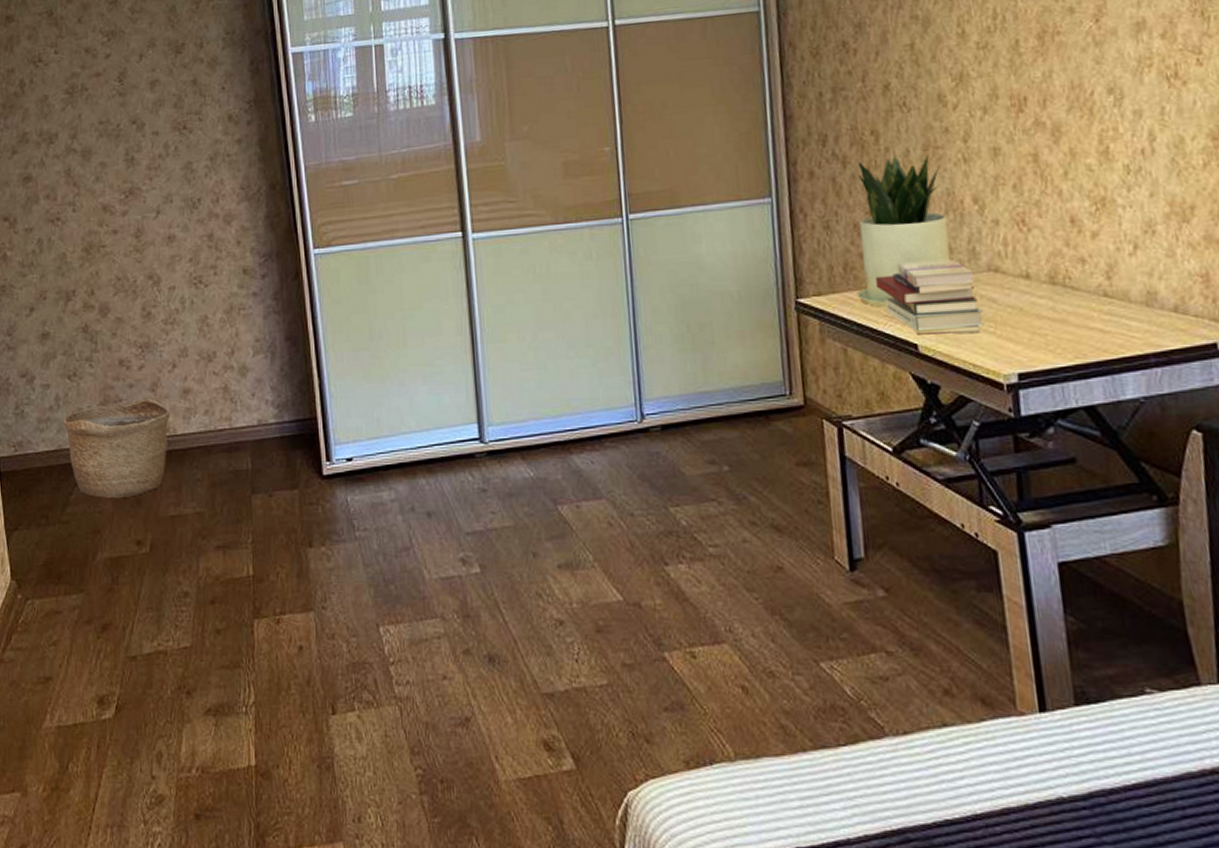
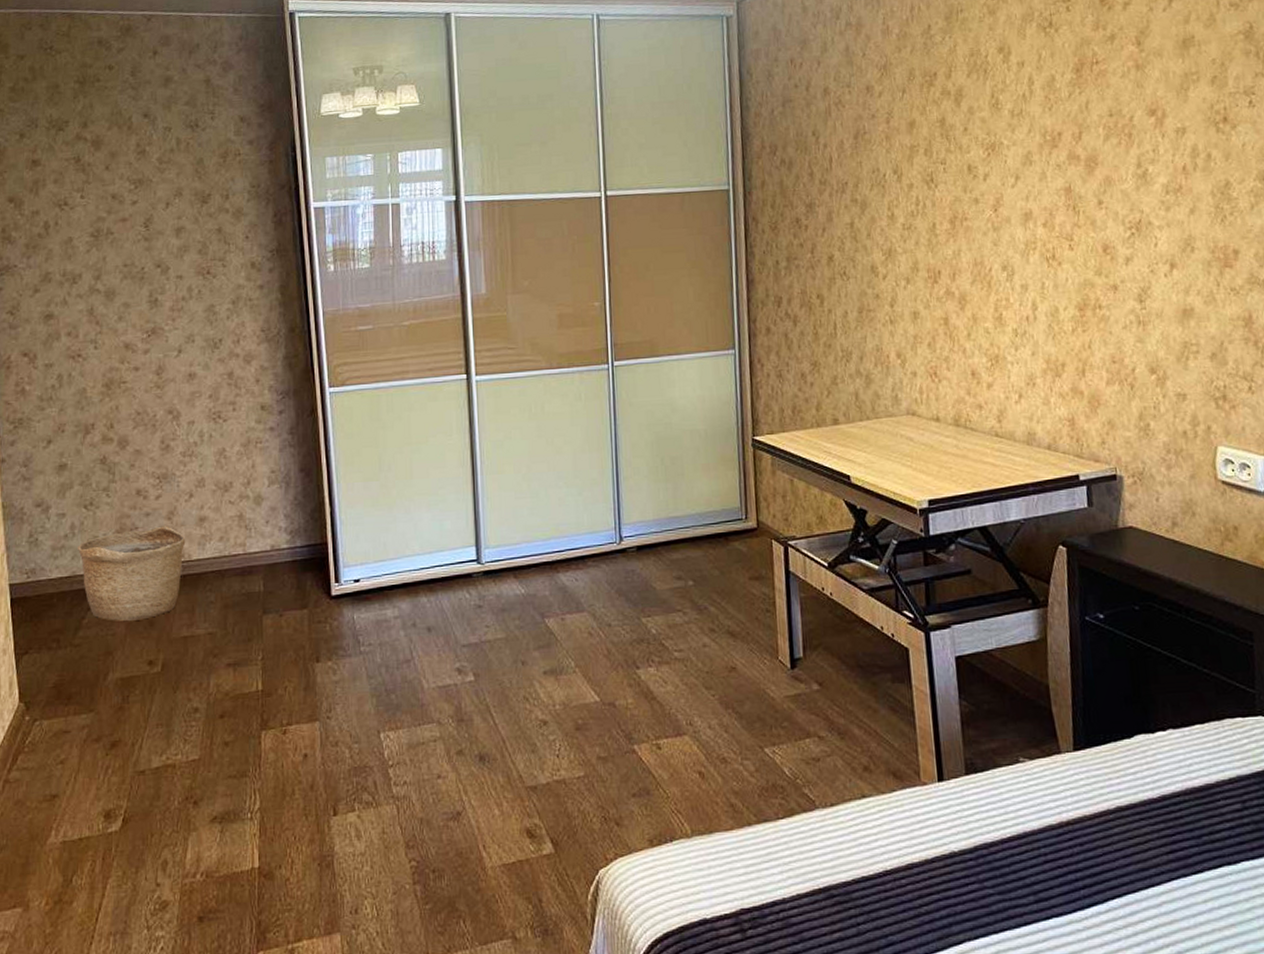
planter: present [857,155,951,309] -> none [803,316,878,445]
books: present [875,260,984,335] -> none [817,405,903,468]

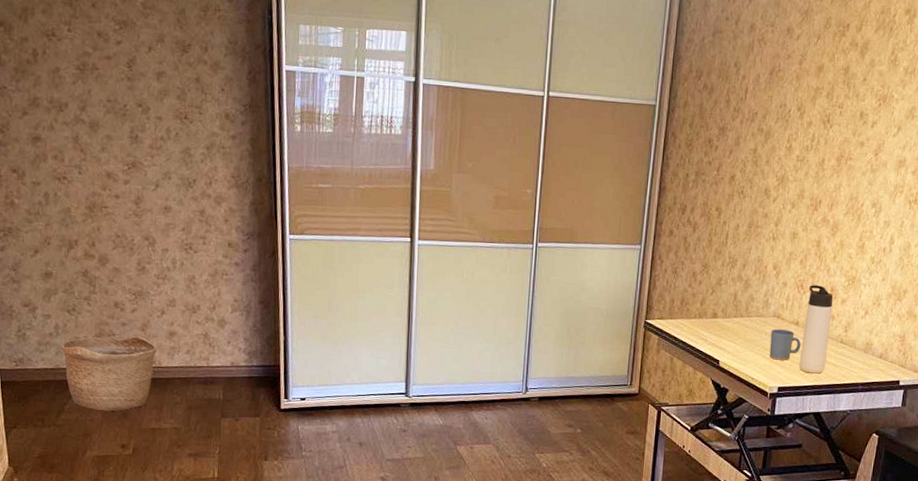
mug: none [907,428,948,467] -> present [769,329,802,361]
thermos bottle: none [945,370,983,479] -> present [799,285,834,374]

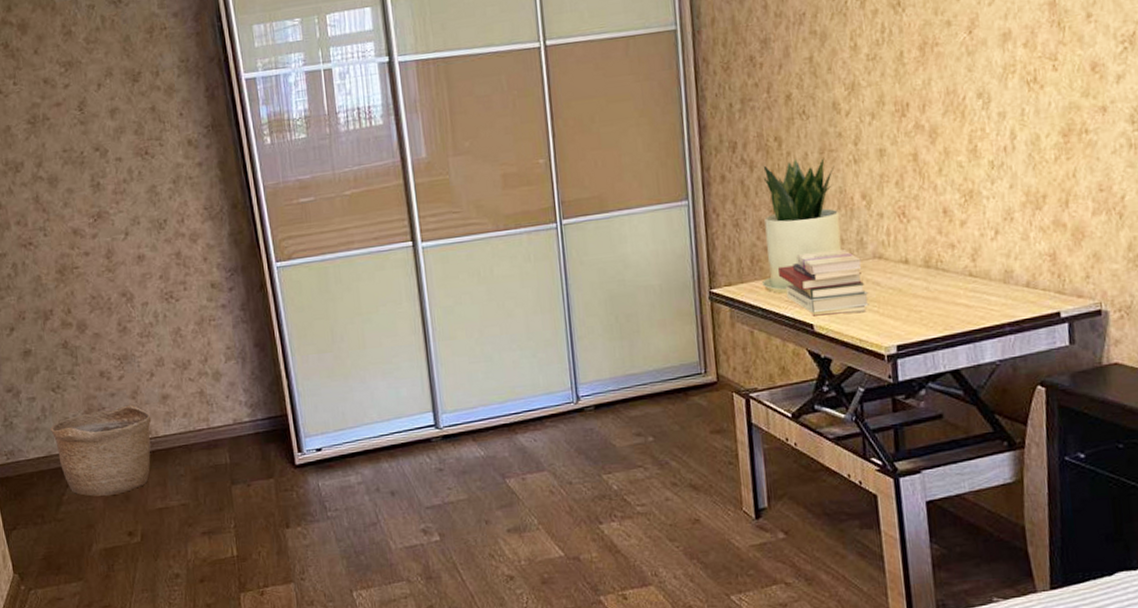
planter: none [687,228,758,334] -> present [762,158,842,295]
books: none [699,304,764,357] -> present [778,249,869,316]
mug: present [769,329,802,361] -> none [873,271,918,312]
thermos bottle: present [799,285,834,374] -> none [914,208,955,322]

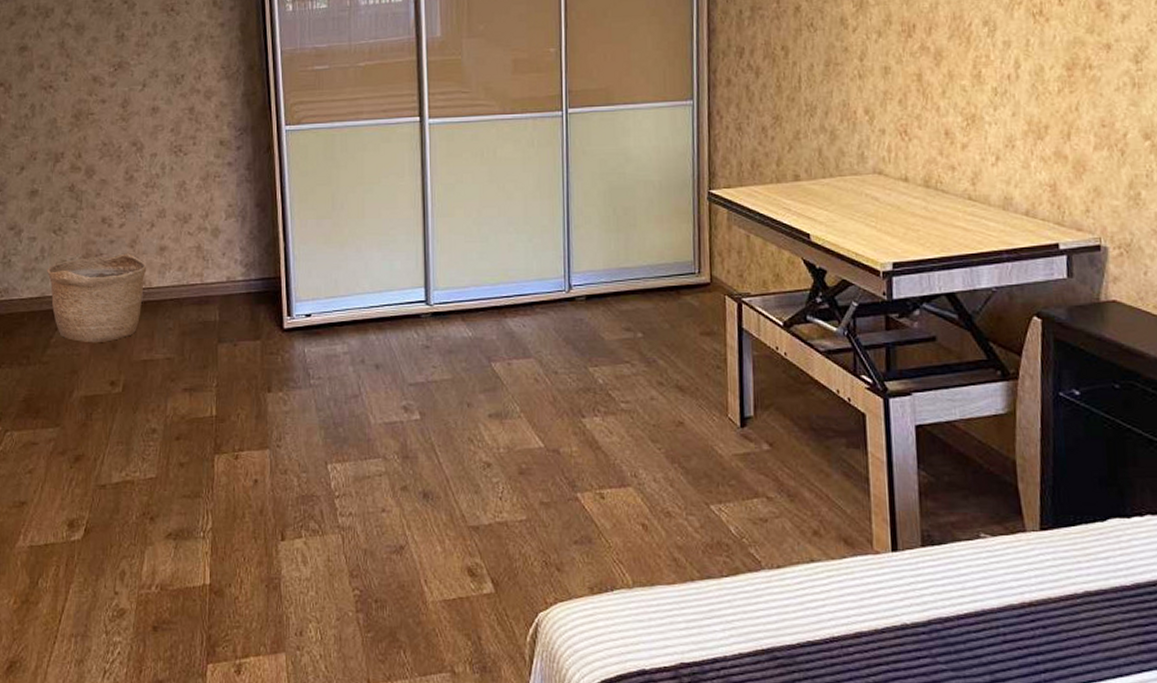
planter: present [762,158,842,295] -> none [761,69,843,202]
books: present [778,249,869,316] -> none [777,162,867,226]

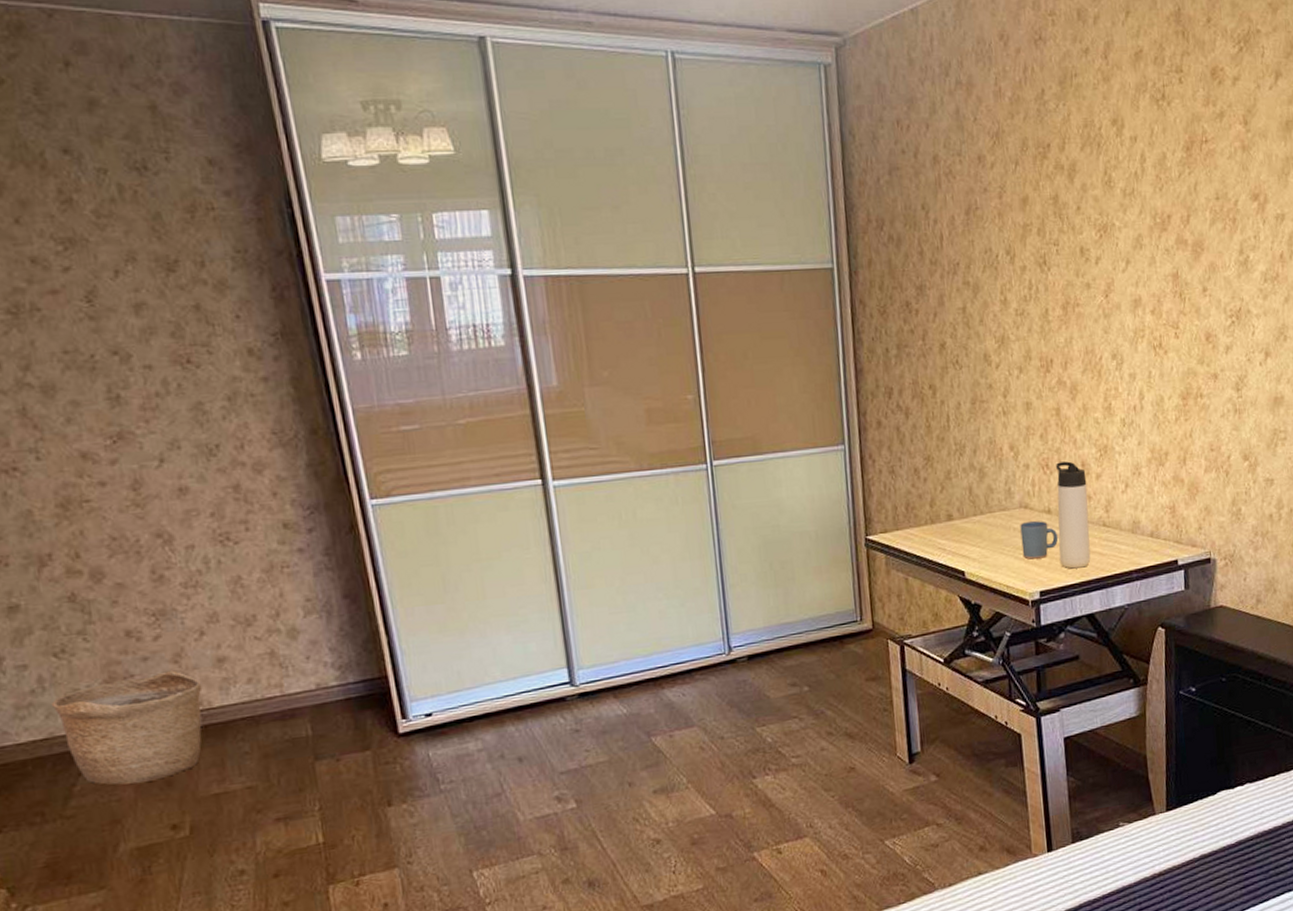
mug: none [873,189,916,228] -> present [1020,521,1059,560]
thermos bottle: none [915,129,953,242] -> present [1056,461,1091,569]

